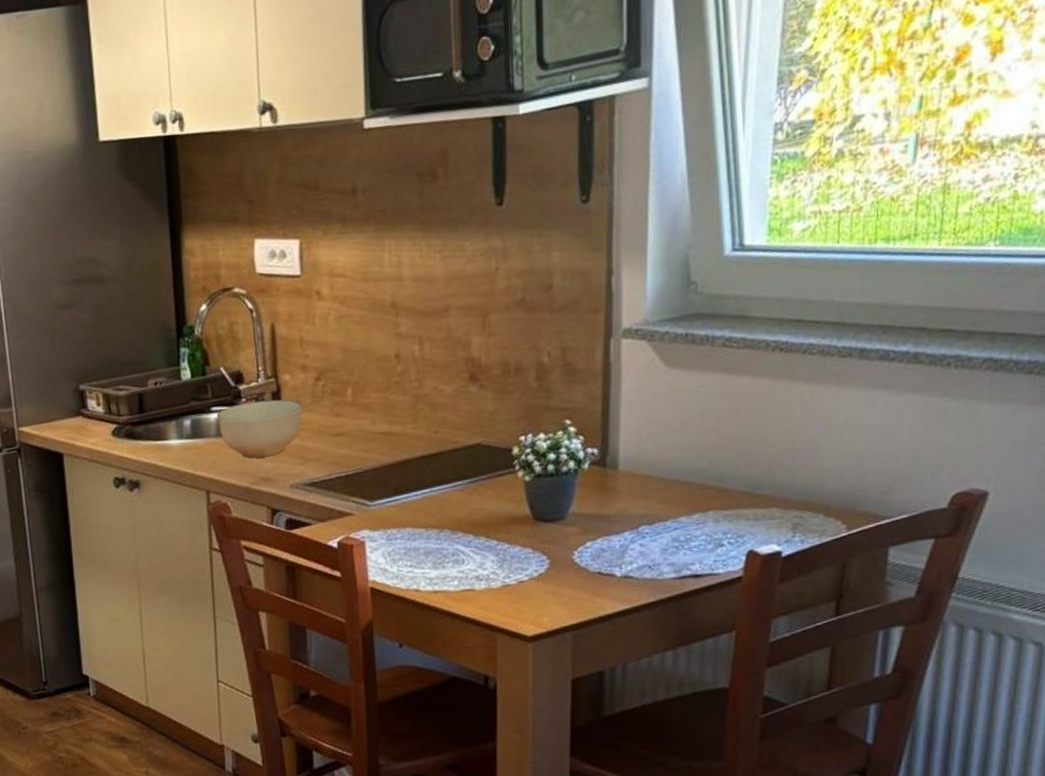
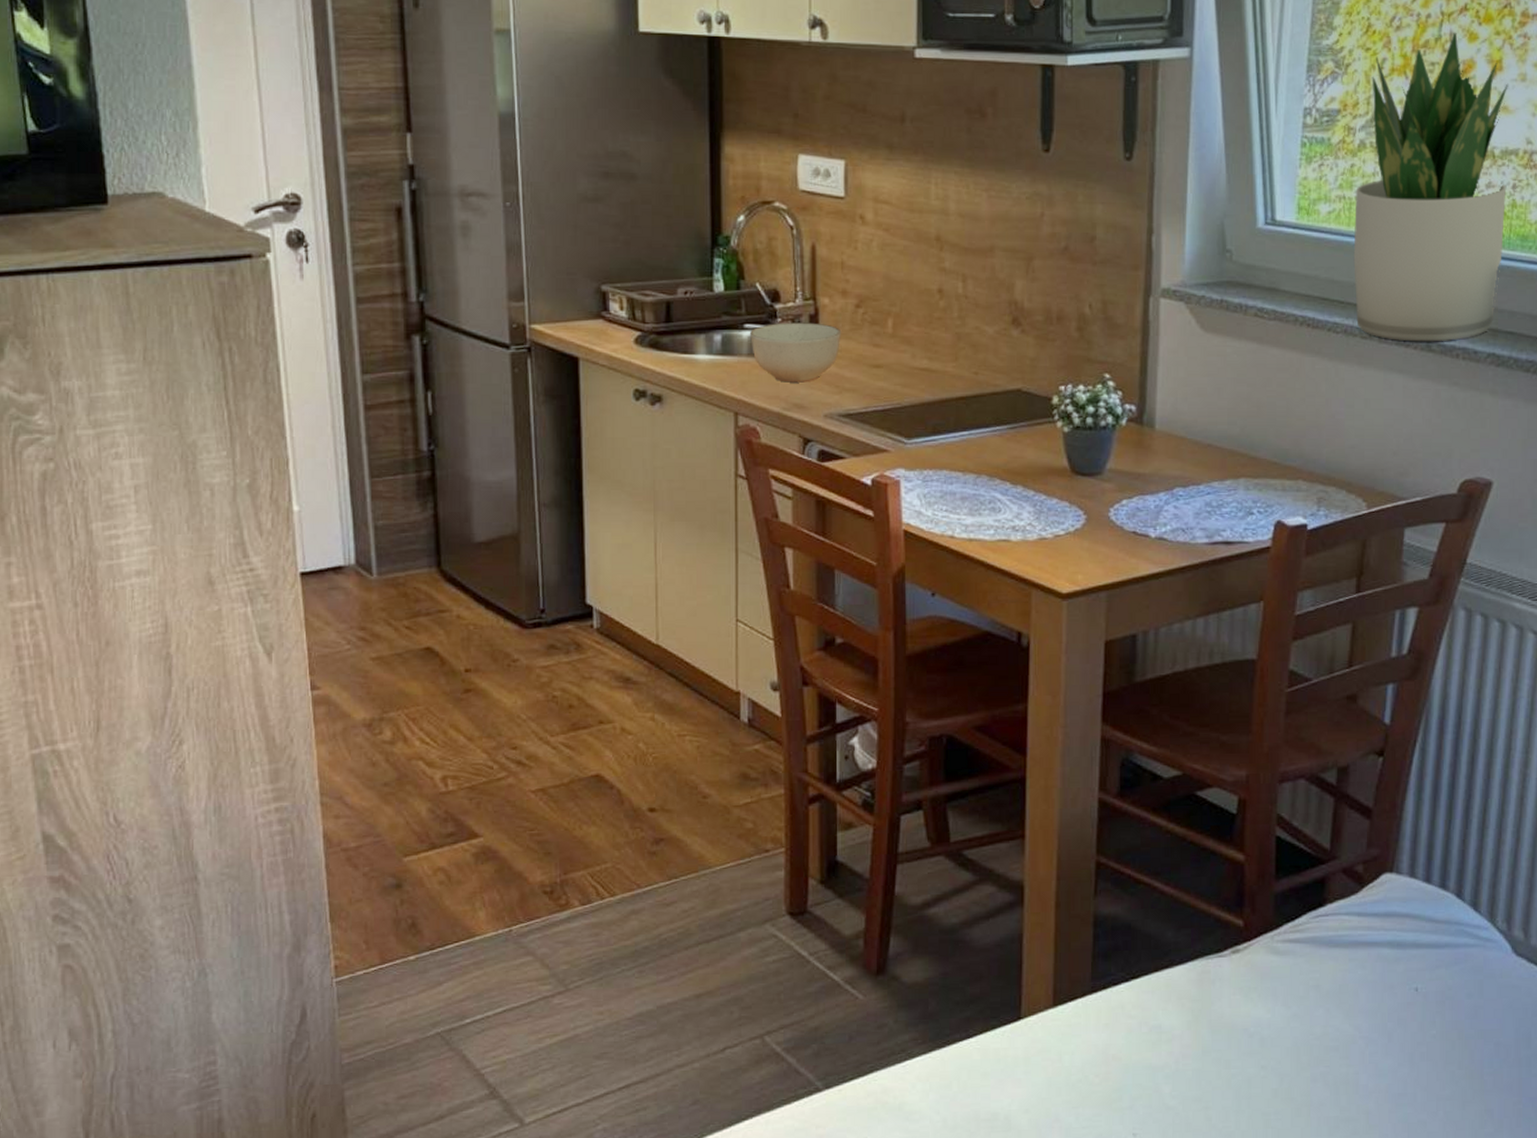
planter: none [831,18,1010,356] -> present [1353,33,1508,342]

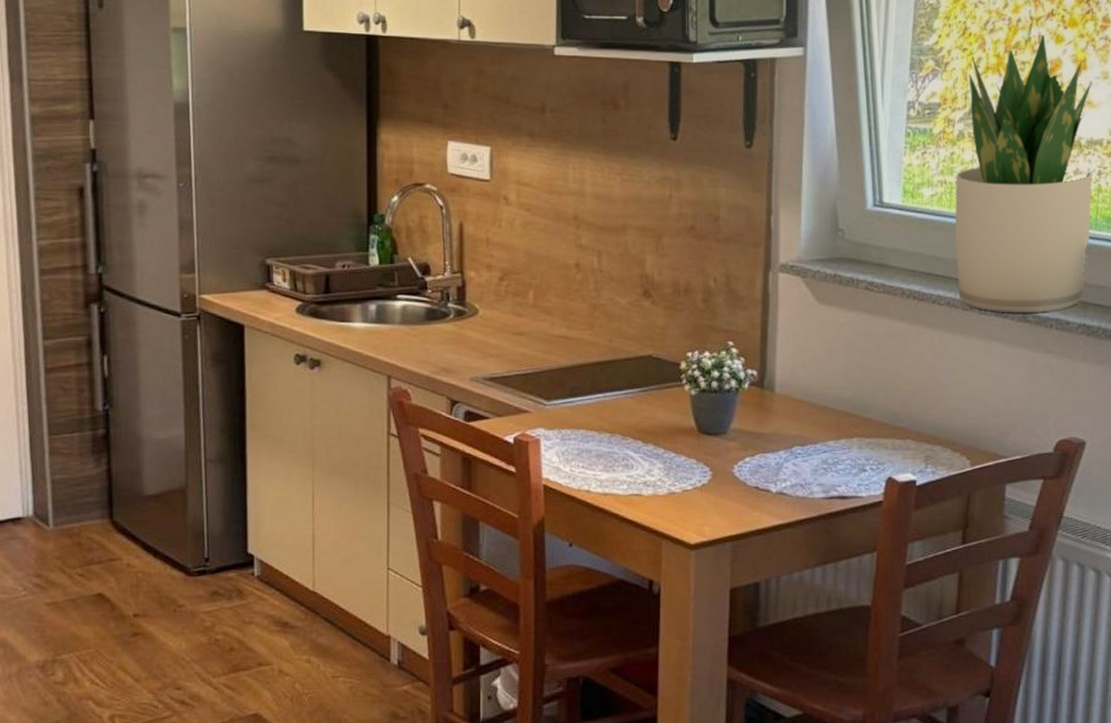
bowl: present [750,322,842,383] -> none [403,293,487,349]

